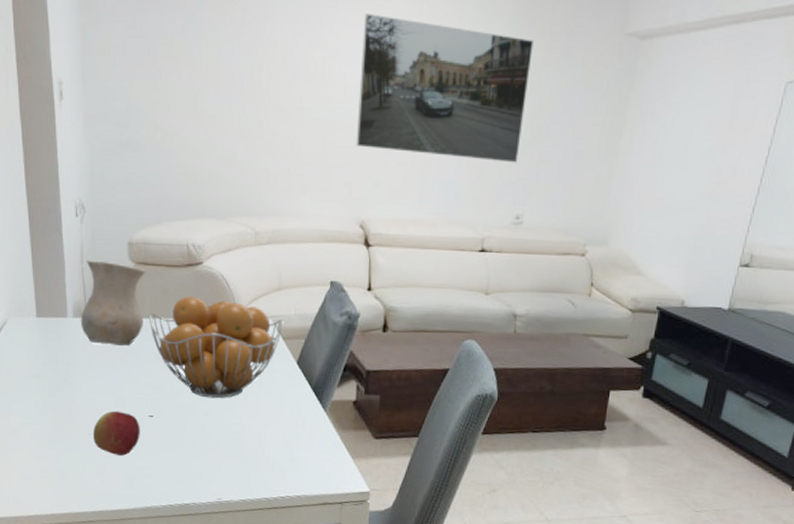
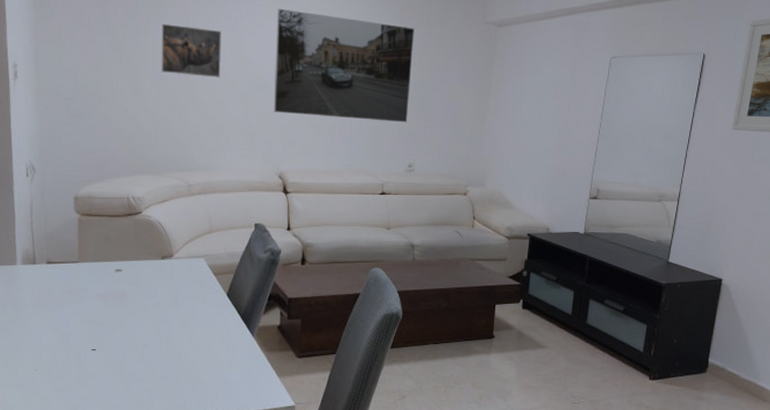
vase: present [80,260,146,346] -> none [28,213,90,288]
apple: present [94,410,140,456] -> none [39,346,83,388]
fruit basket: present [148,296,284,399] -> none [92,242,214,331]
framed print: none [225,32,297,102] -> present [161,23,222,78]

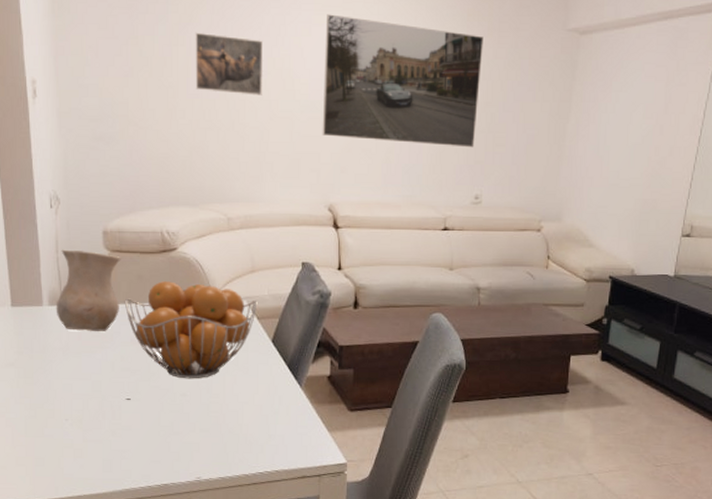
vase: none [28,213,90,288] -> present [56,249,121,331]
fruit basket: none [92,242,214,331] -> present [124,281,258,379]

